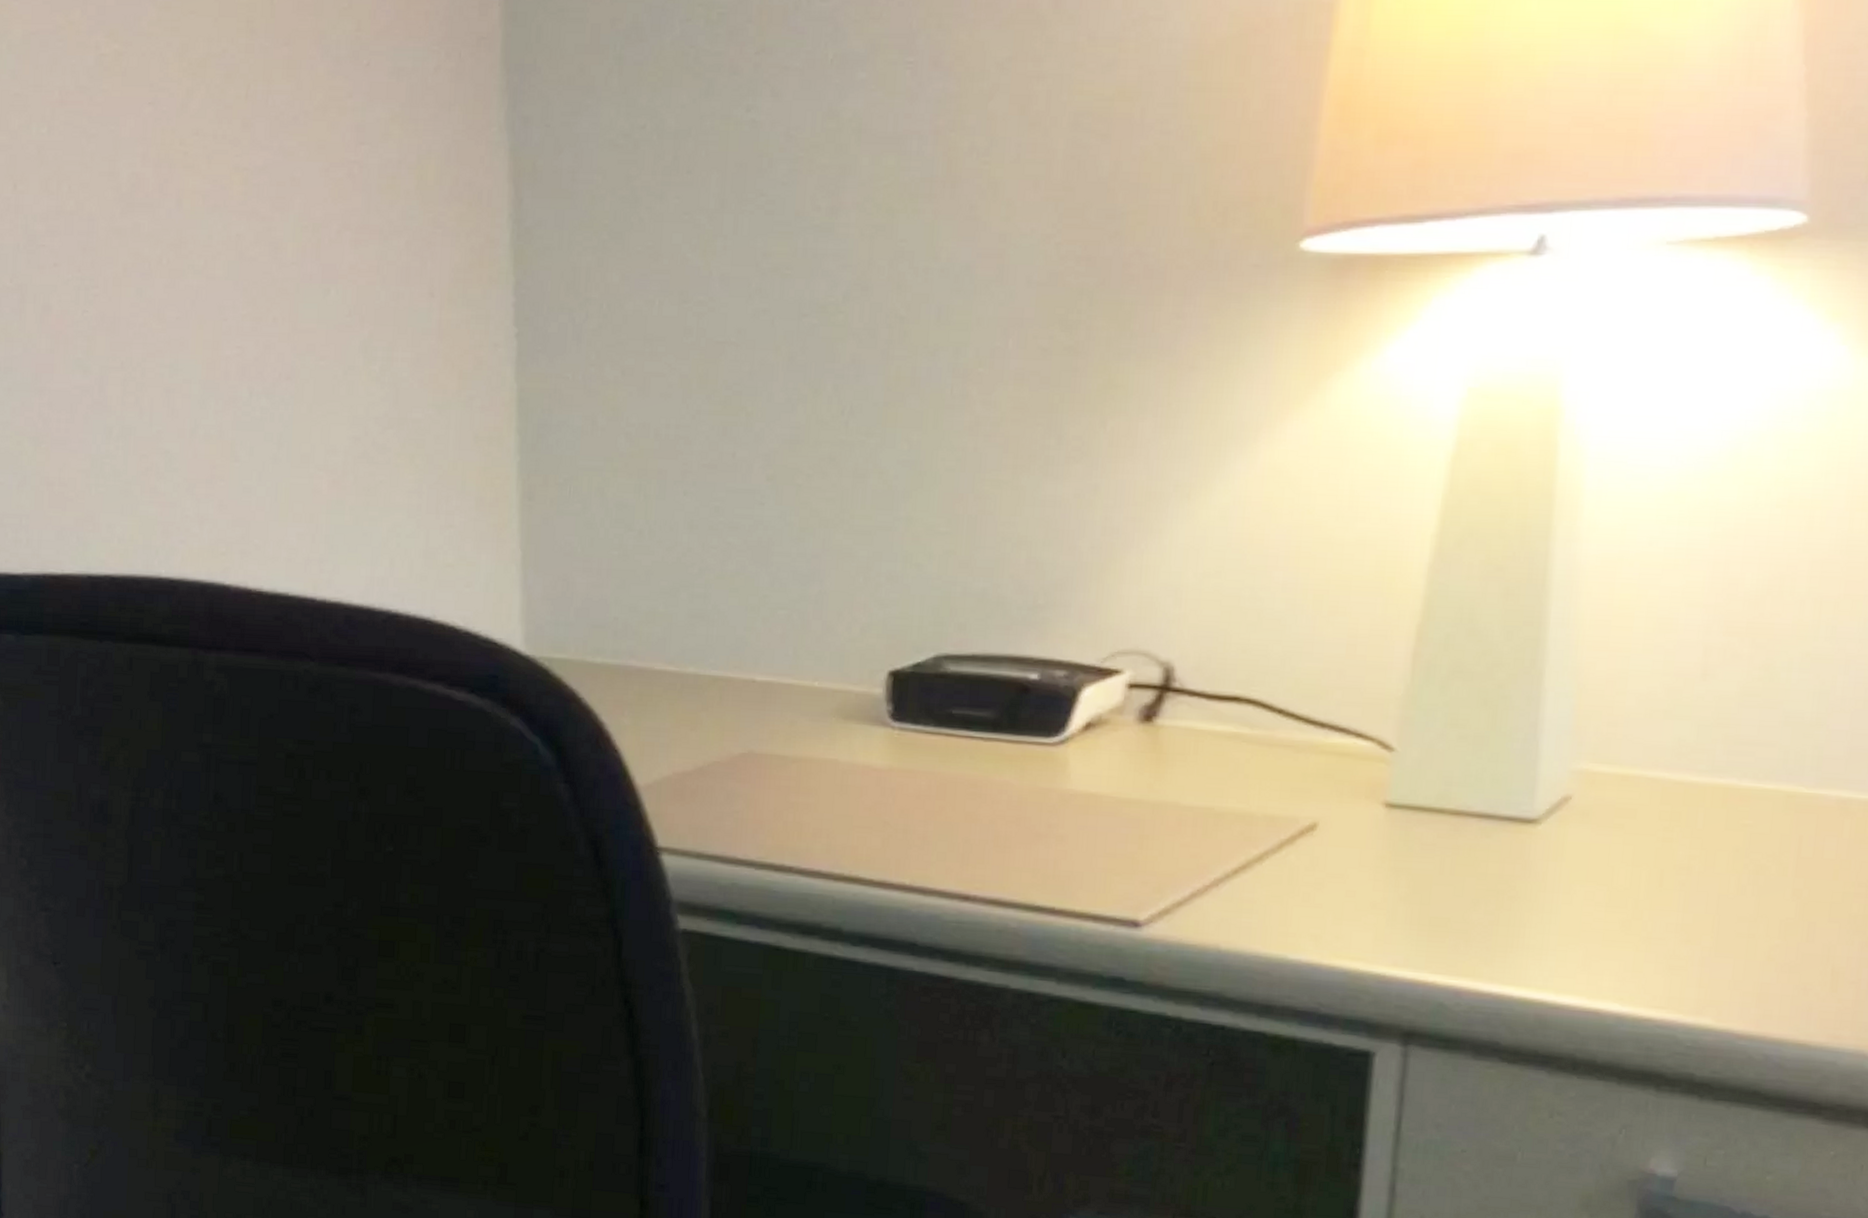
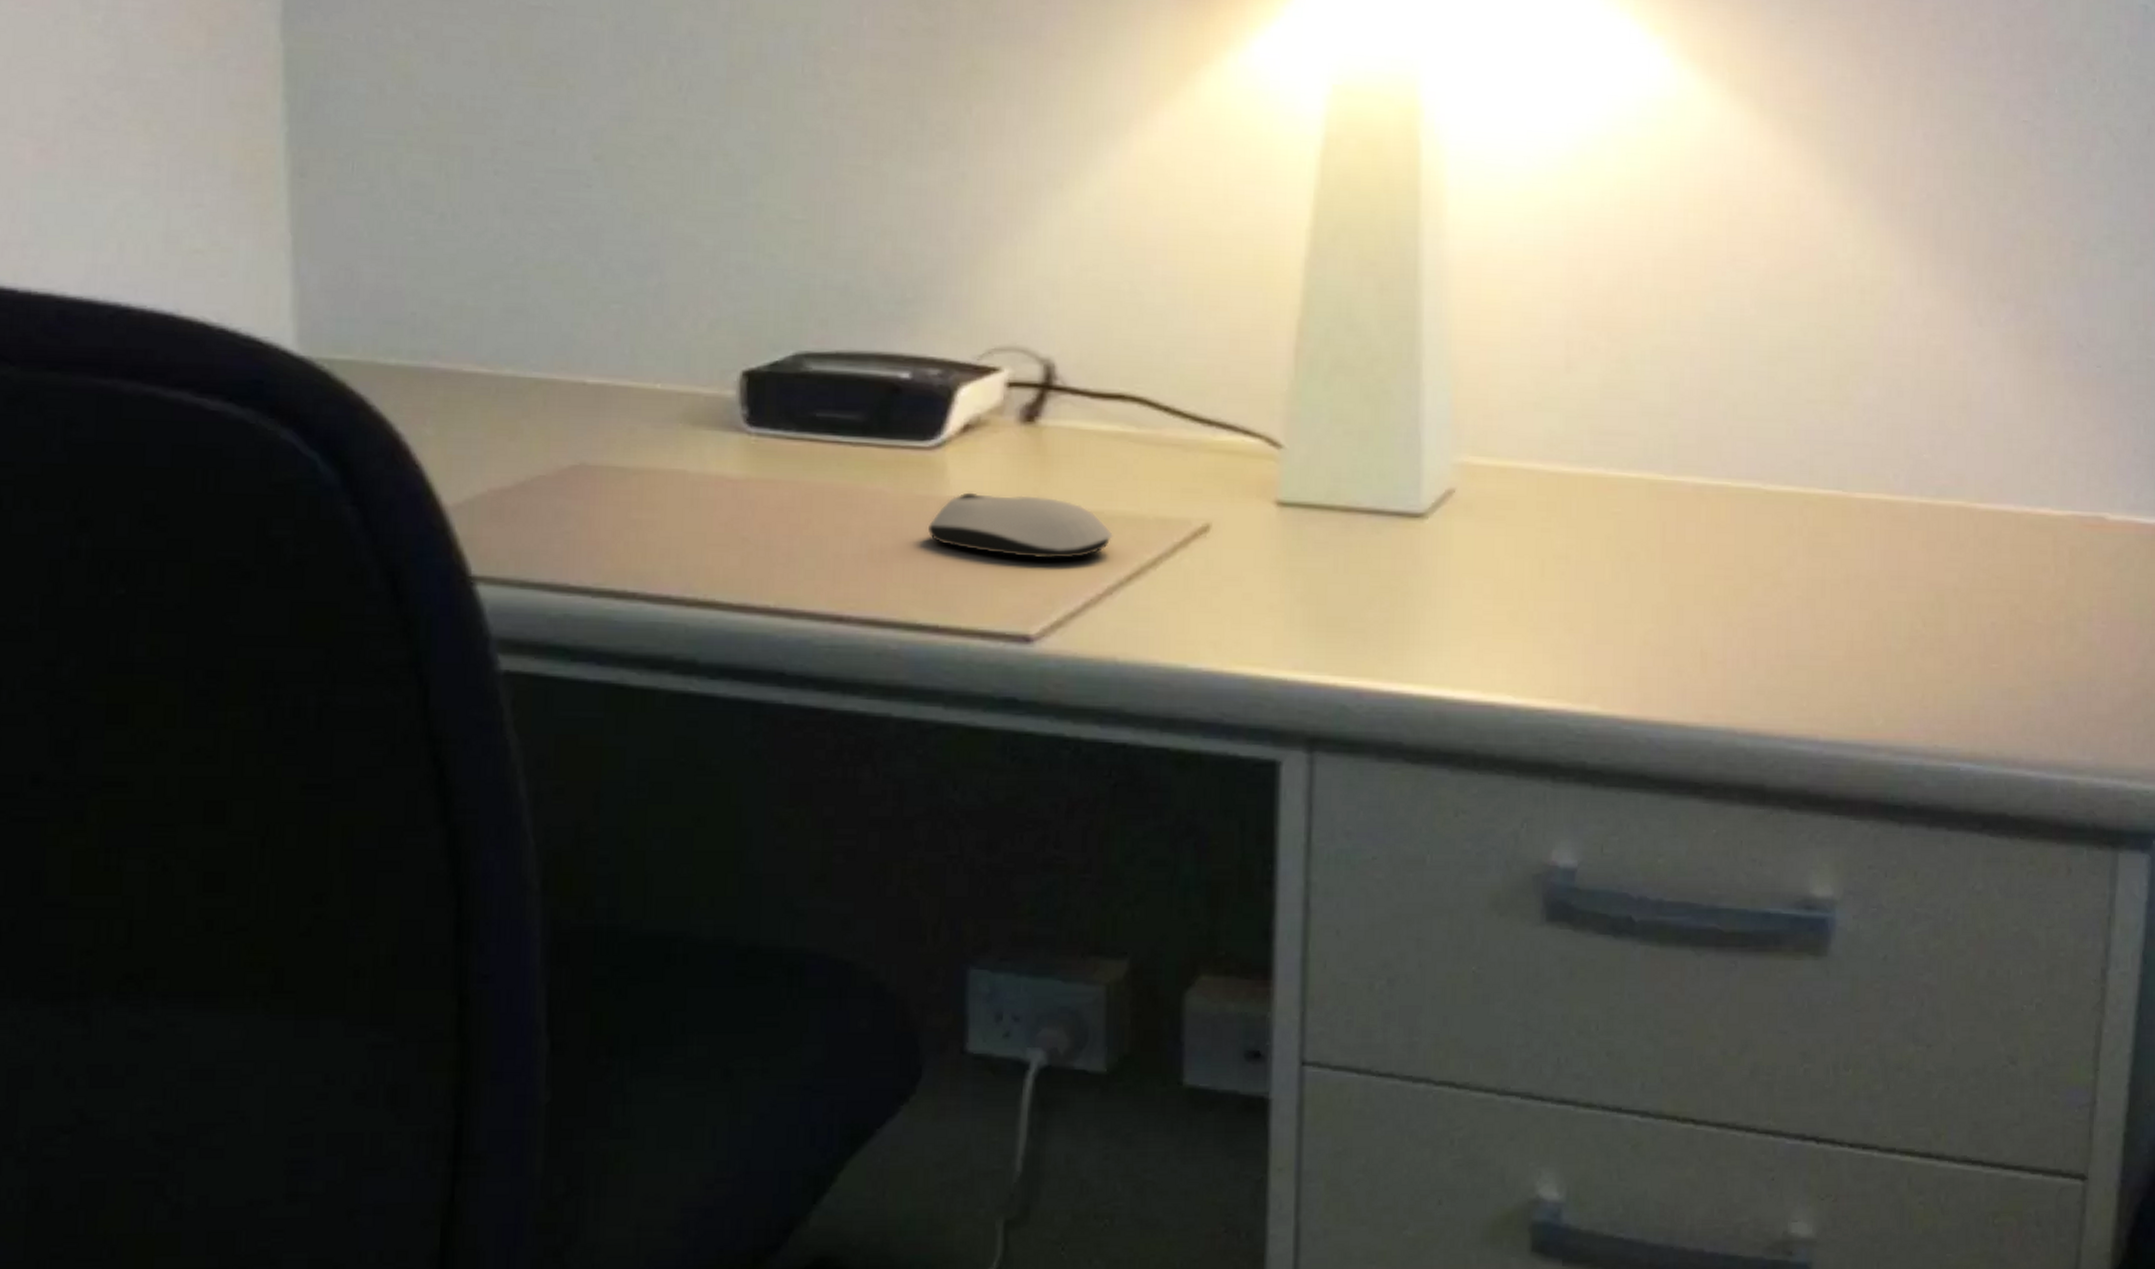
computer mouse: none [1049,786,1222,851] -> present [928,492,1113,559]

